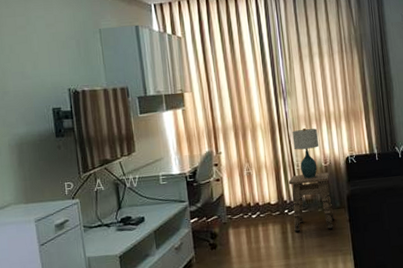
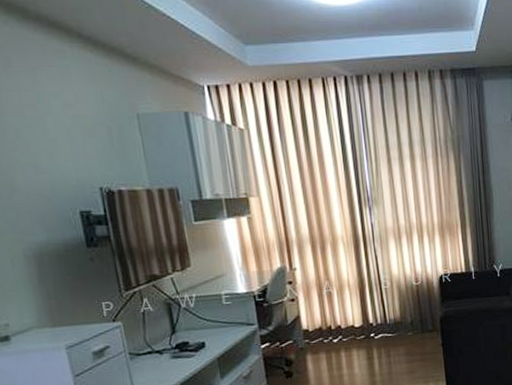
side table: present [288,172,335,233] -> none [374,292,426,358]
table lamp: present [292,128,319,179] -> none [379,242,410,299]

